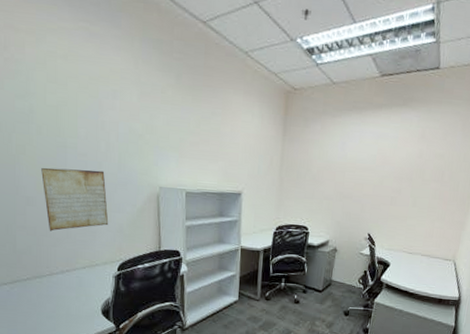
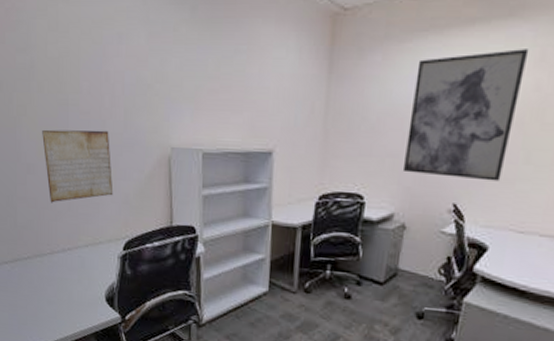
wall art: none [334,128,415,218] -> present [402,49,529,181]

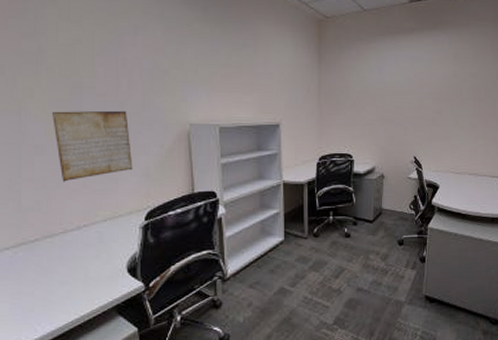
wall art: present [402,49,529,181] -> none [378,50,448,139]

